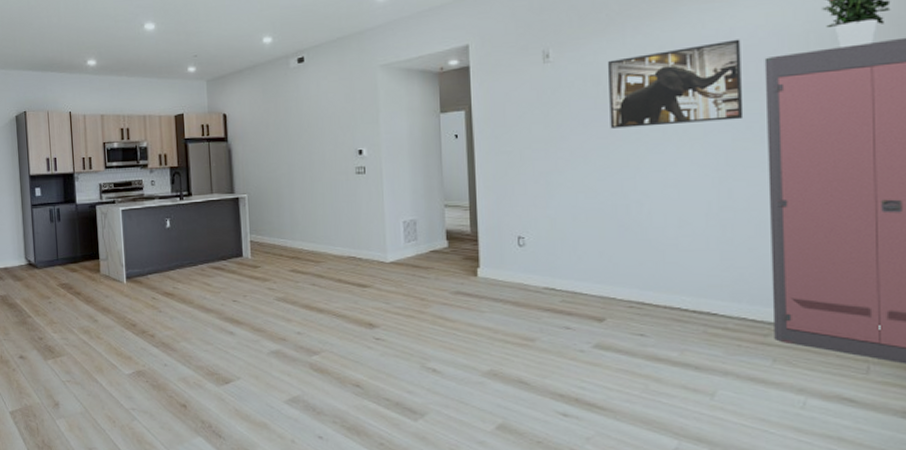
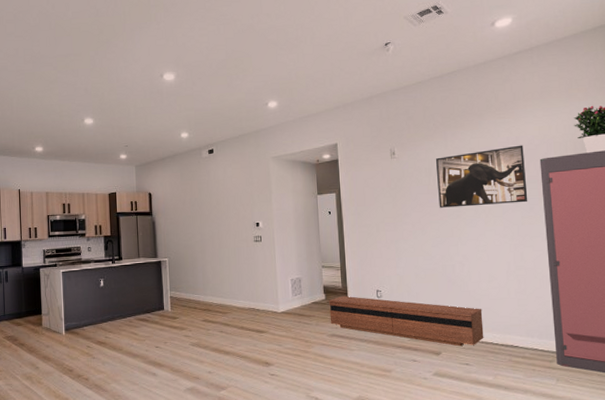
tv stand: none [453,243,668,312] -> present [329,295,484,347]

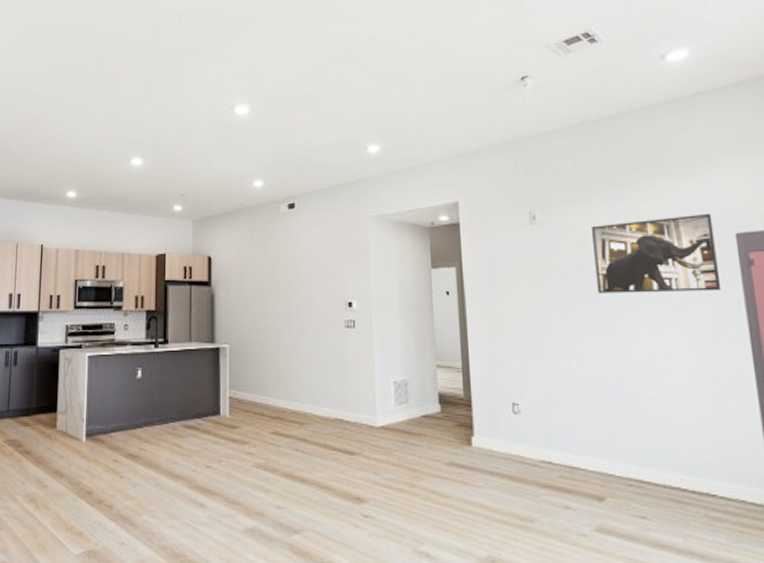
tv stand: present [329,295,484,347] -> none [446,408,667,491]

